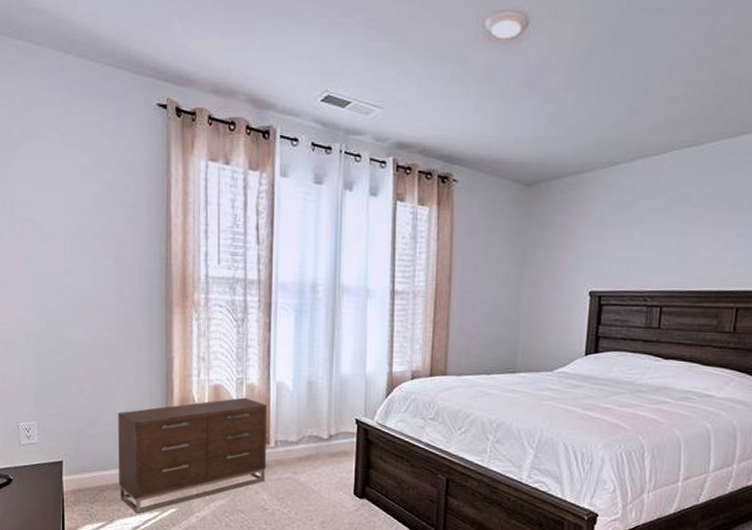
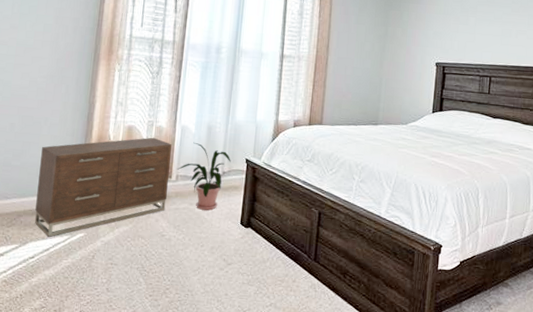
house plant: none [275,401,338,480] -> present [177,142,231,211]

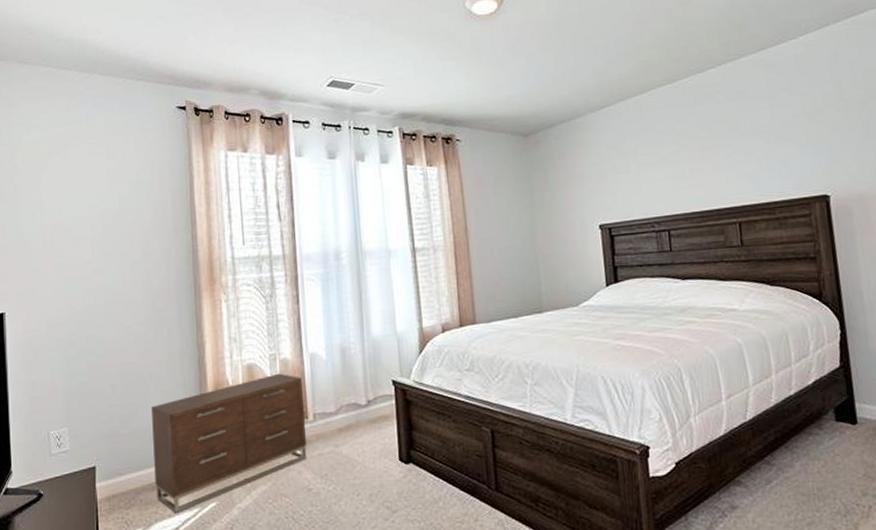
house plant: present [177,142,231,211] -> none [312,370,375,451]

